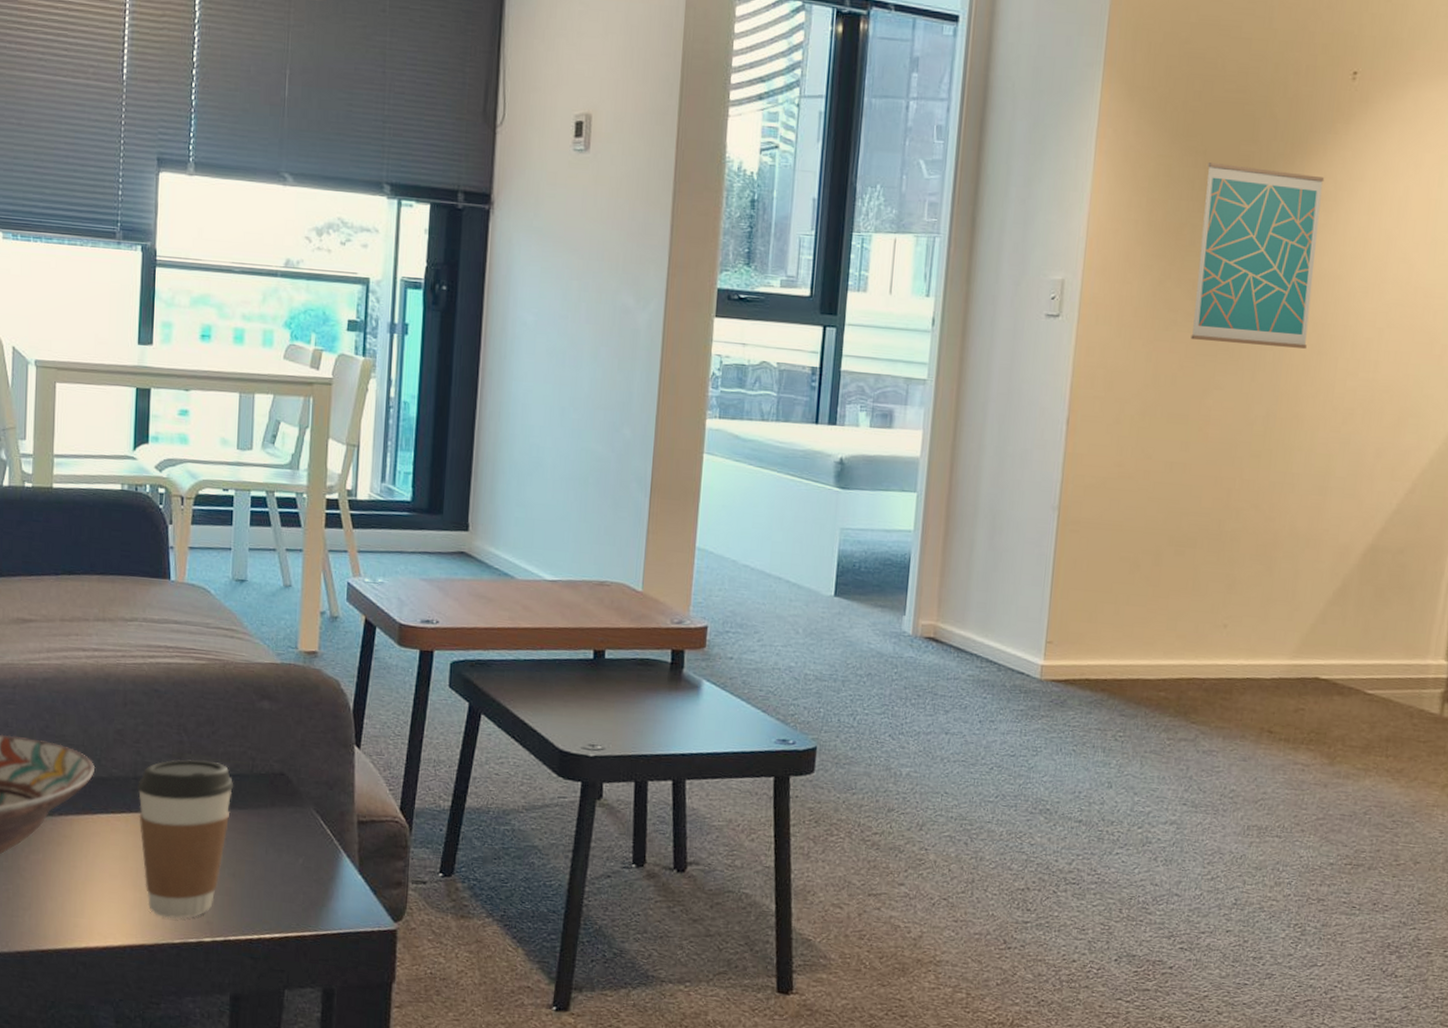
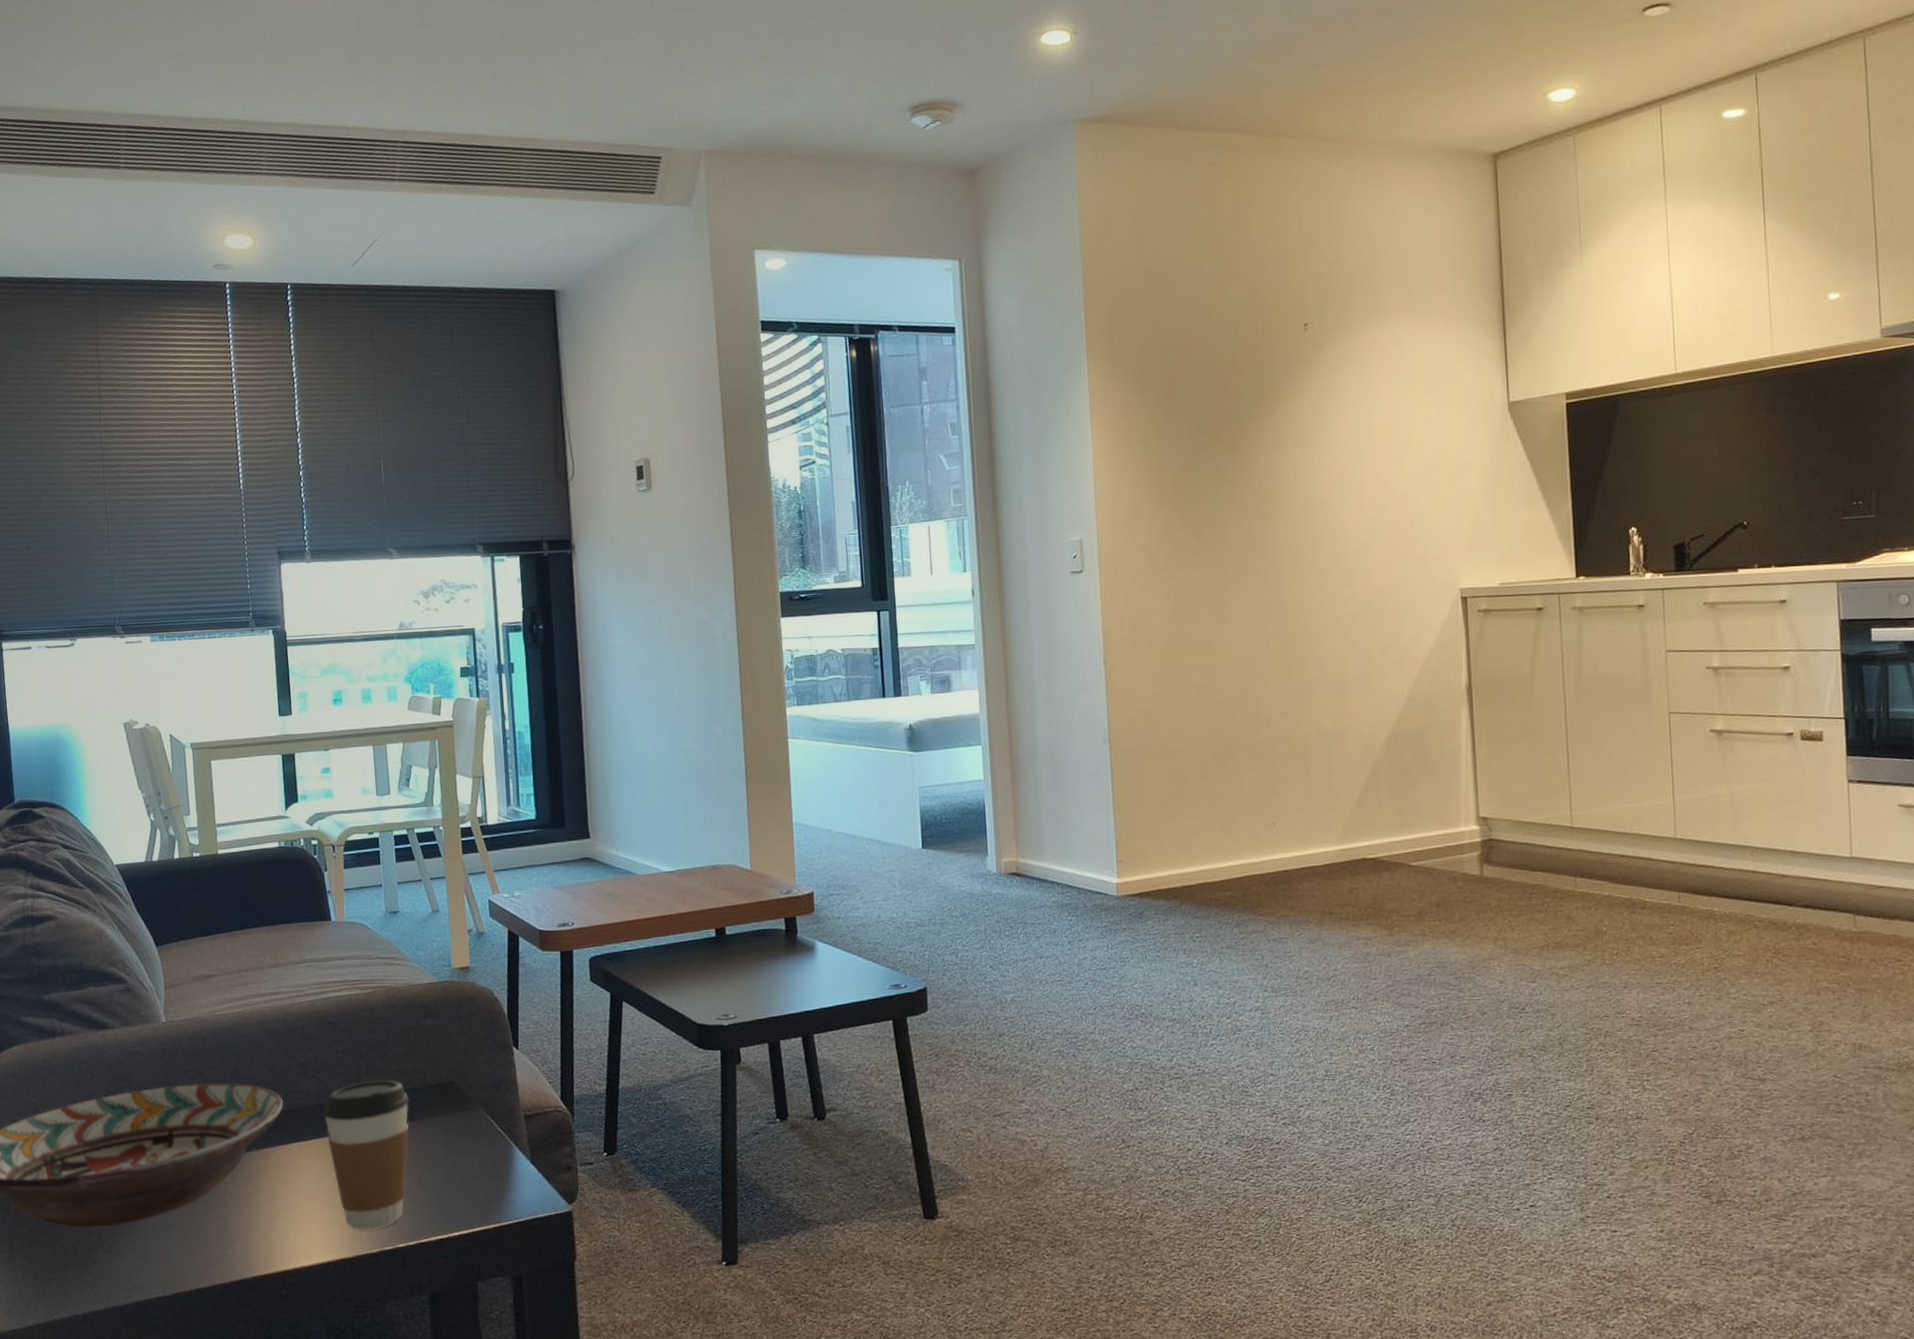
wall art: present [1191,162,1325,349] -> none [1191,417,1304,574]

